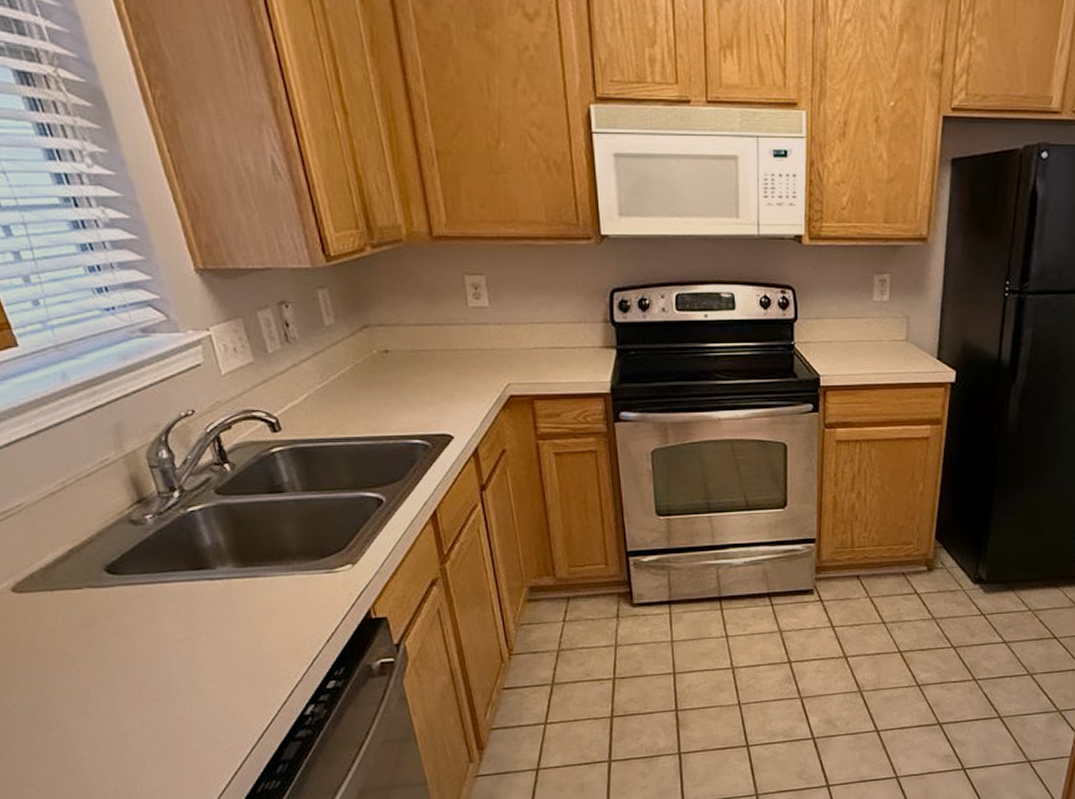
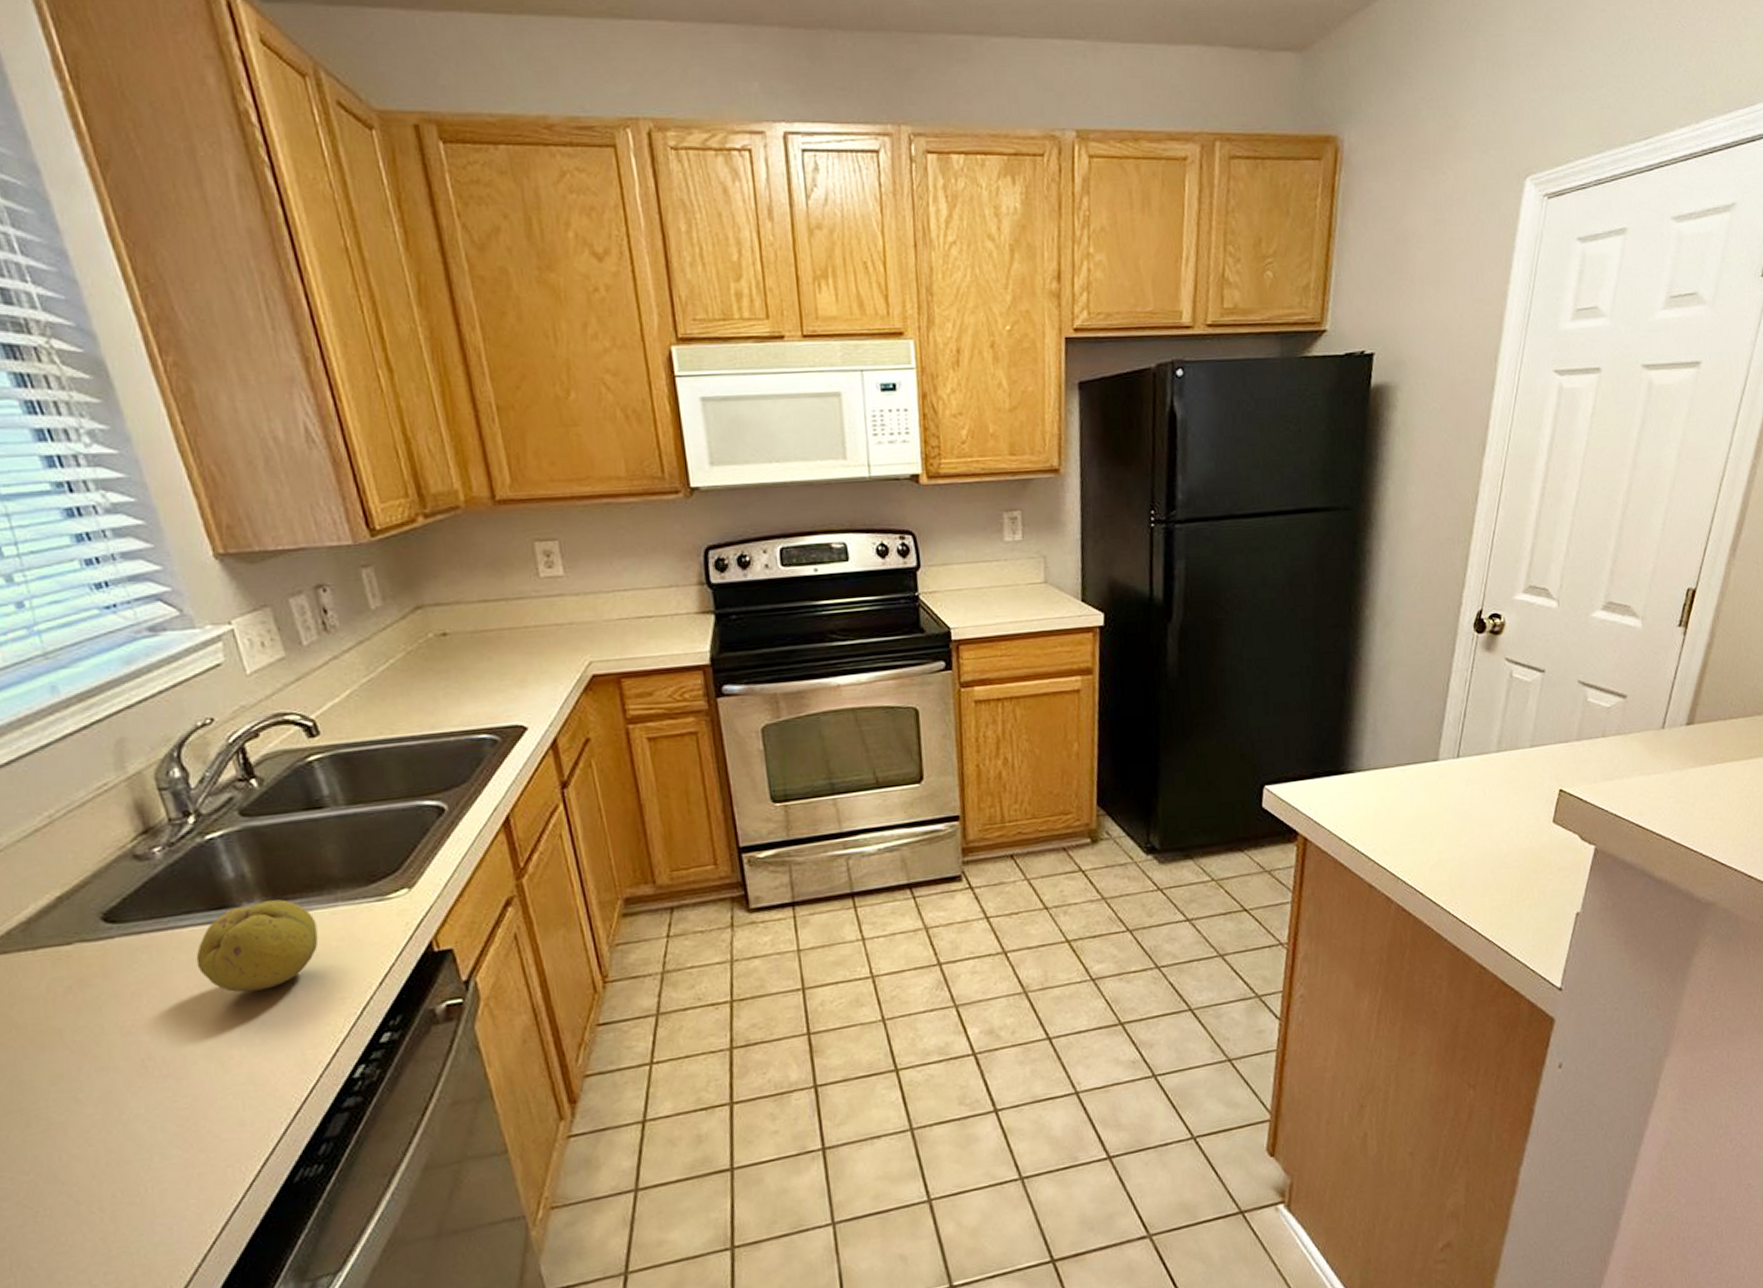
fruit: none [180,565,278,639] -> present [196,899,319,992]

